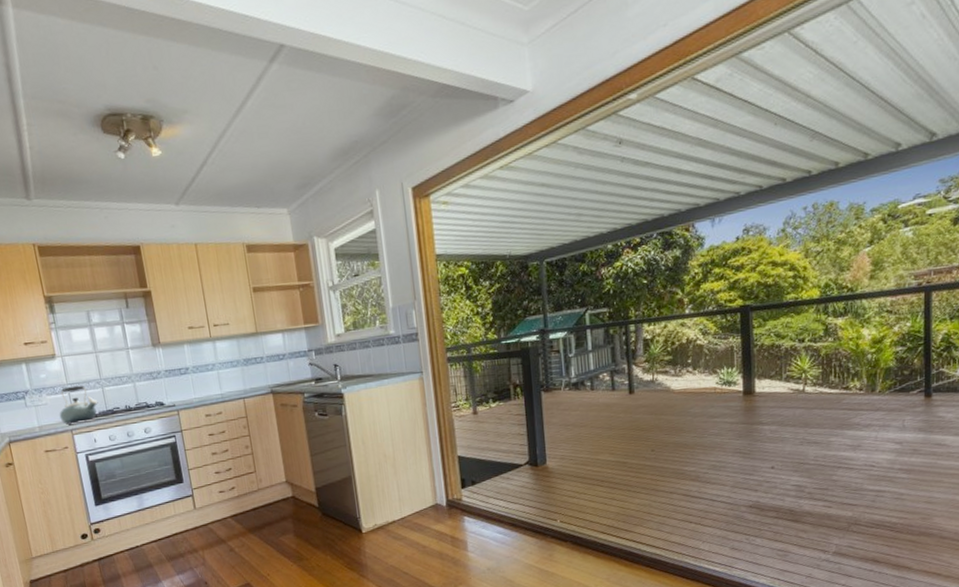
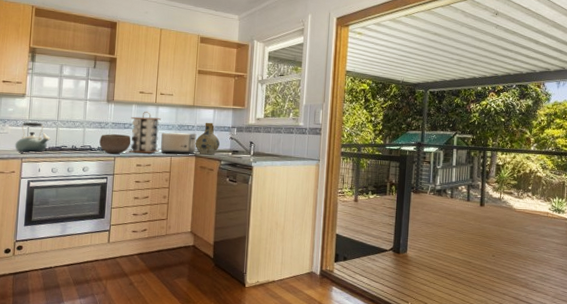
bowl: none [155,382,193,408] -> present [99,134,131,155]
spice rack: none [185,349,229,402] -> present [129,111,162,154]
toaster: none [226,365,271,396] -> present [160,132,197,154]
ceramic jug: none [268,349,298,390] -> present [195,122,220,155]

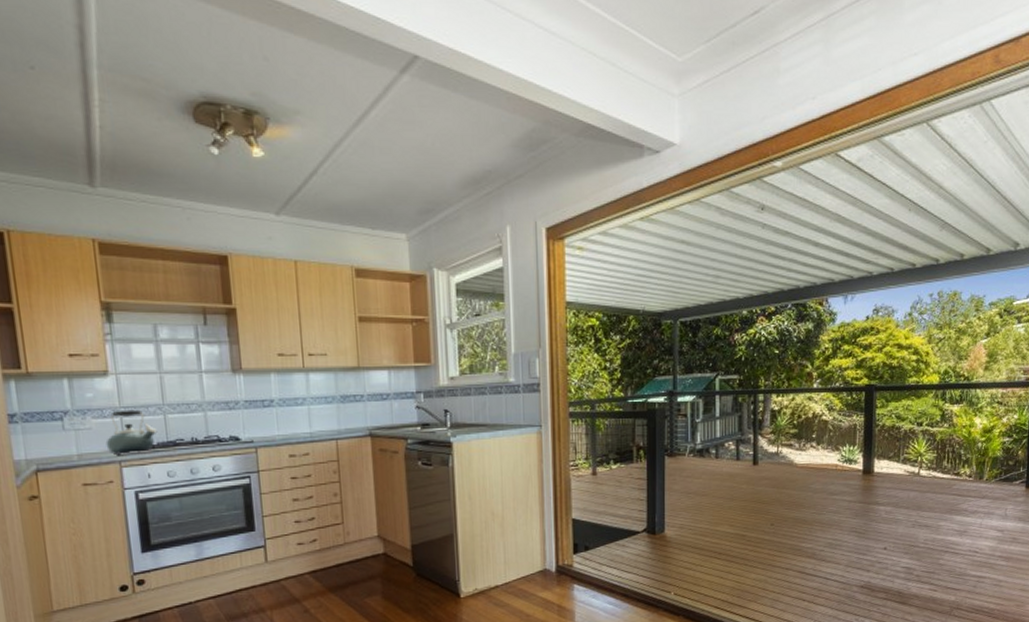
bowl: present [99,134,131,155] -> none [230,416,277,445]
spice rack: present [129,111,162,154] -> none [271,380,319,440]
toaster: present [160,132,197,154] -> none [318,405,370,436]
ceramic jug: present [195,122,220,155] -> none [368,388,402,433]

